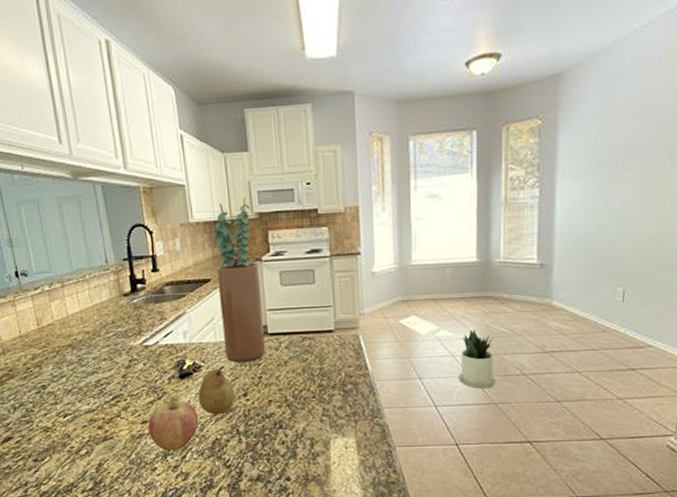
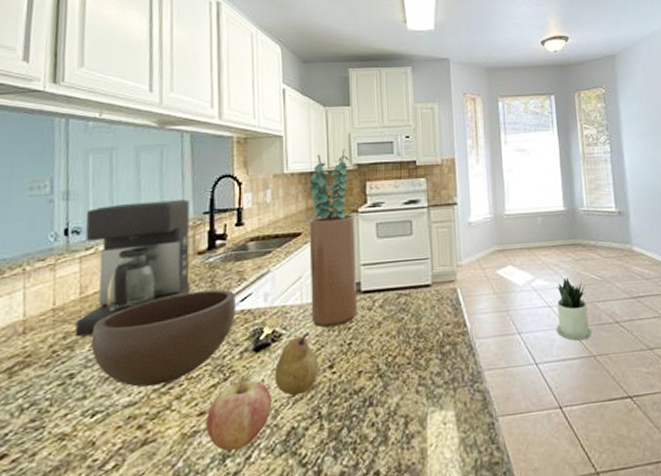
coffee maker: none [28,247,122,359] -> present [75,199,191,337]
bowl: none [52,326,162,399] -> present [91,289,237,387]

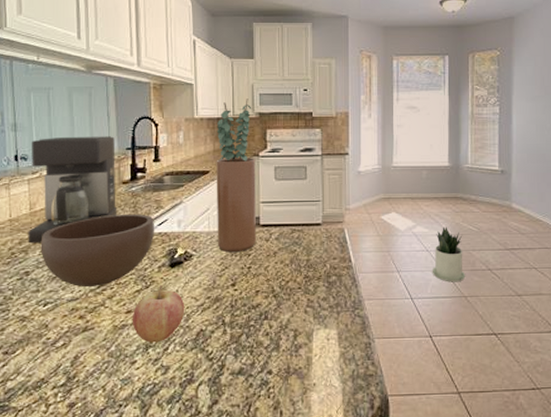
fruit: present [274,332,319,396] -> none [186,255,223,305]

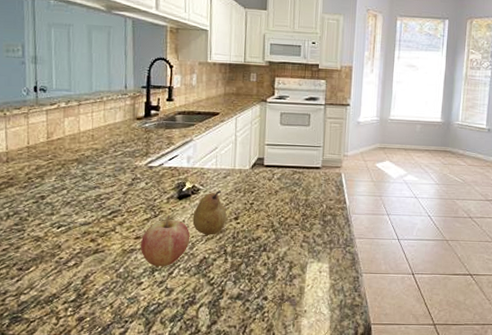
coffee maker: present [28,136,118,244] -> none [44,71,131,170]
bowl: present [40,214,155,287] -> none [56,147,166,213]
fruit: none [186,255,223,305] -> present [192,191,227,235]
vase: present [216,98,257,253] -> none [223,47,263,189]
planter: present [432,227,466,282] -> none [418,177,449,227]

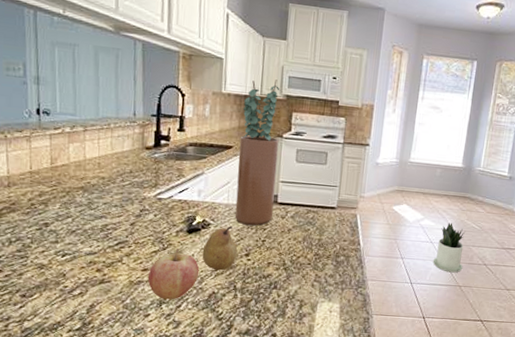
vase: none [223,47,263,189] -> present [234,79,280,226]
planter: none [418,177,449,227] -> present [432,222,466,273]

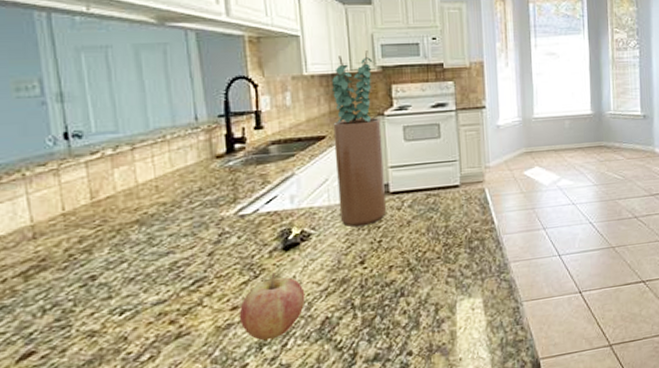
fruit: present [202,226,238,271] -> none [305,232,350,290]
planter: present [432,222,466,273] -> none [578,177,613,235]

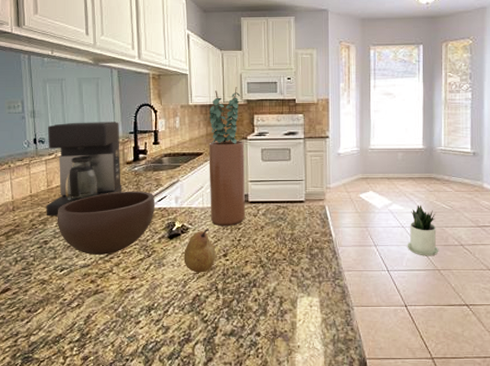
coffee maker: none [86,102,212,241] -> present [46,122,122,217]
bowl: none [109,192,262,286] -> present [57,191,156,255]
fruit: present [239,271,306,341] -> none [136,254,183,306]
fruit: none [305,232,350,290] -> present [184,229,216,273]
planter: none [578,177,613,235] -> present [407,205,439,256]

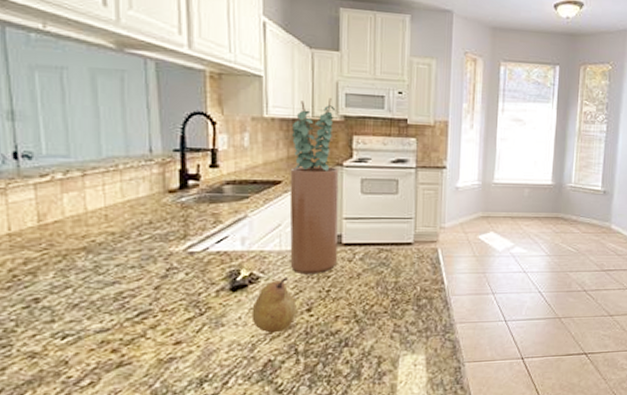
coffee maker: present [46,122,122,217] -> none [36,131,162,264]
bowl: present [57,191,156,255] -> none [55,229,212,315]
planter: present [407,205,439,256] -> none [527,247,562,304]

